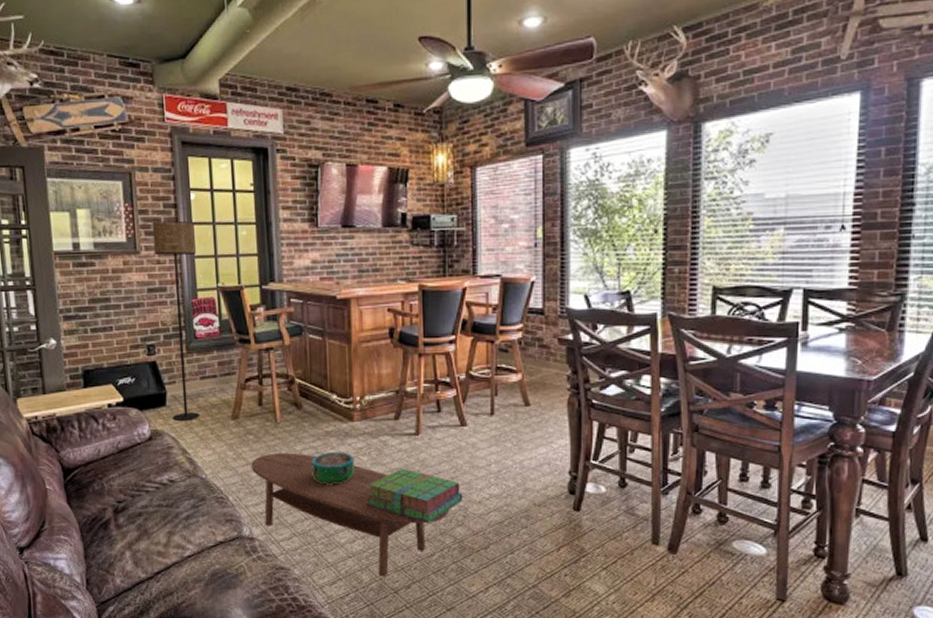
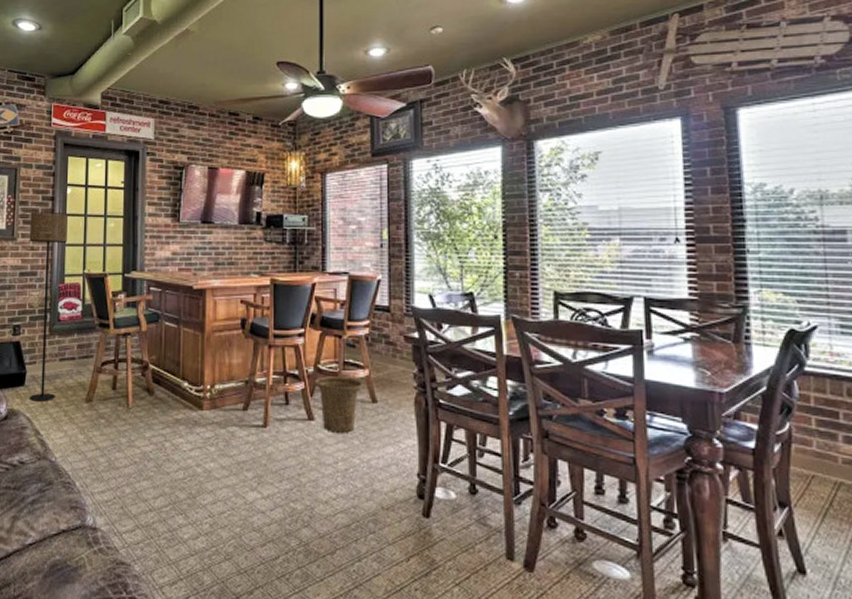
coffee table: present [250,452,449,577] -> none [100,438,295,580]
decorative bowl: present [311,451,355,485] -> none [159,439,202,475]
stack of books: present [366,469,463,523] -> none [212,462,310,522]
basket: none [466,382,516,437] -> present [314,376,363,433]

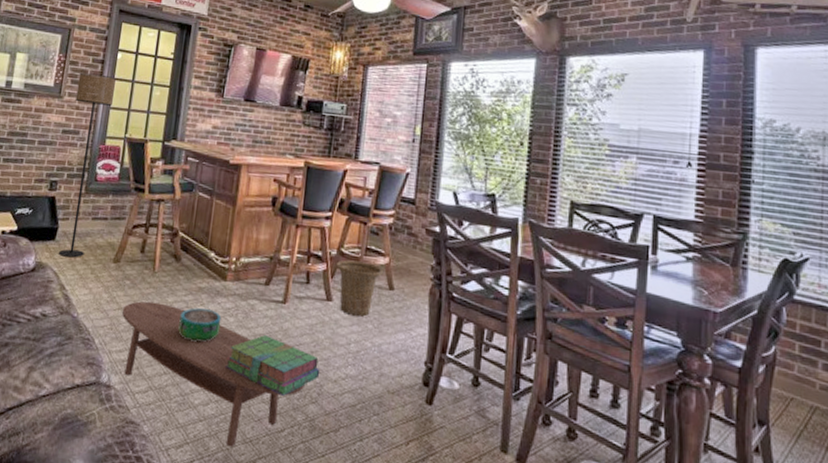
coffee table: none [100,438,295,580] -> present [121,301,304,447]
decorative bowl: none [159,439,202,475] -> present [178,307,222,343]
stack of books: none [212,462,310,522] -> present [226,335,320,396]

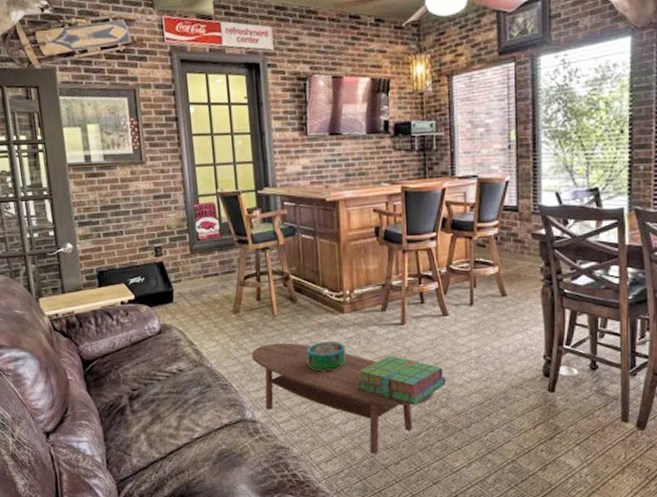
floor lamp: present [59,72,117,258] -> none [156,132,204,316]
basket: present [335,259,383,317] -> none [446,274,493,325]

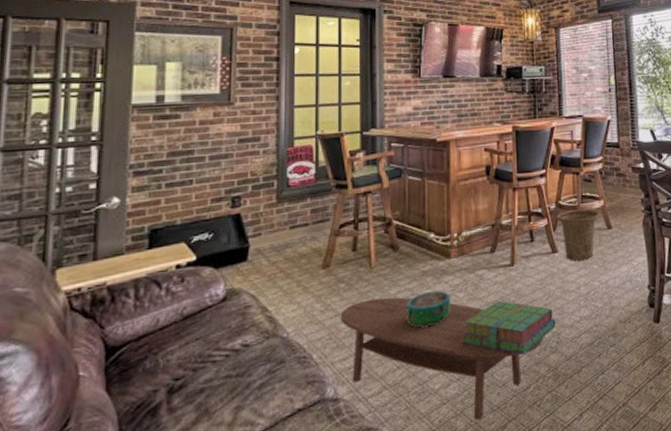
basket: none [446,274,493,325] -> present [556,209,600,261]

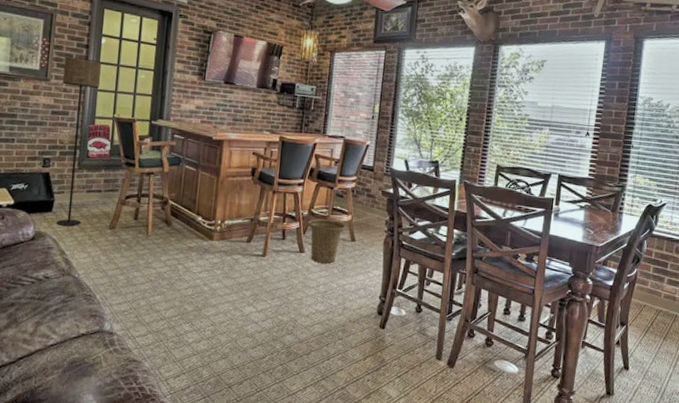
floor lamp: none [250,72,297,276] -> present [57,56,102,227]
coffee table: present [340,297,543,420] -> none [119,260,282,373]
decorative bowl: present [406,290,451,328] -> none [172,263,210,292]
stack of books: present [462,301,556,355] -> none [215,283,295,330]

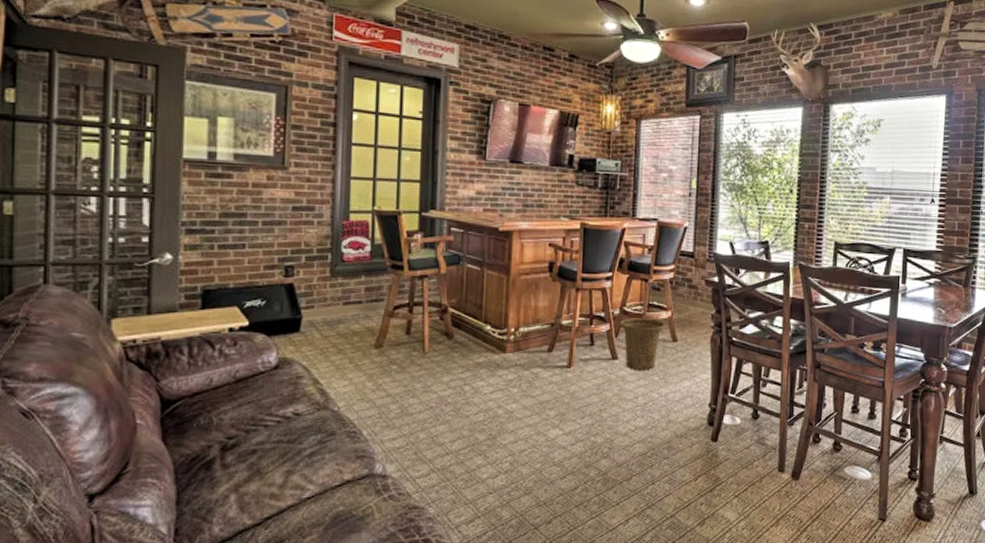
floor lamp: present [57,56,102,227] -> none [305,138,355,349]

